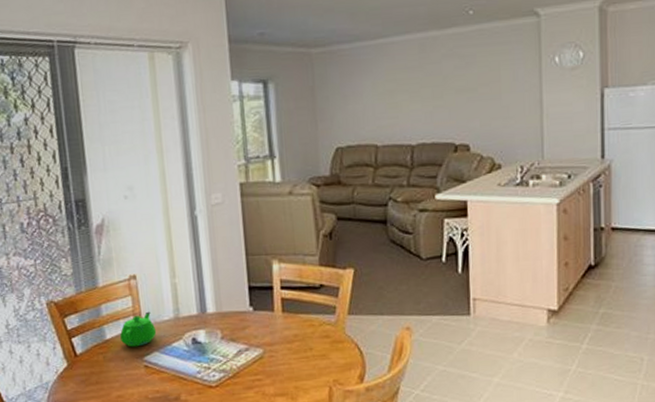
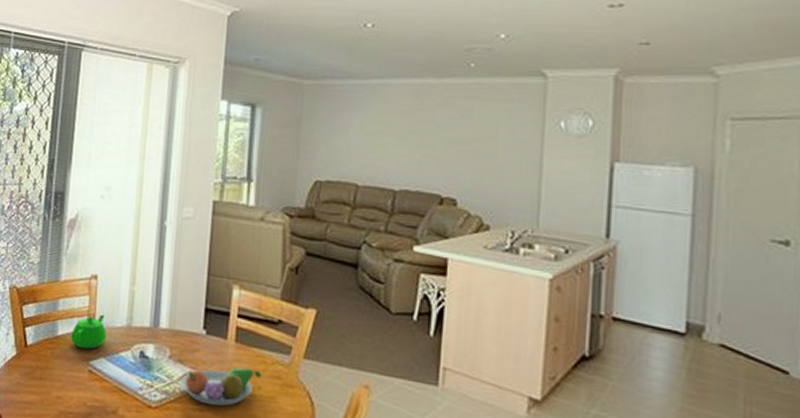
fruit bowl: none [236,333,312,374] -> present [180,367,262,406]

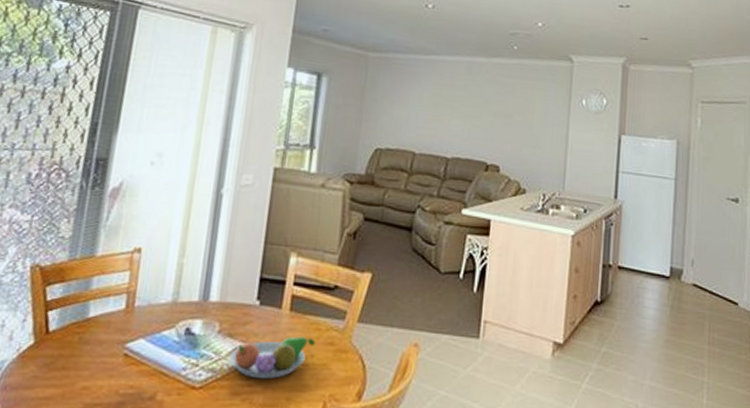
teapot: present [71,314,107,349] -> none [105,291,149,331]

